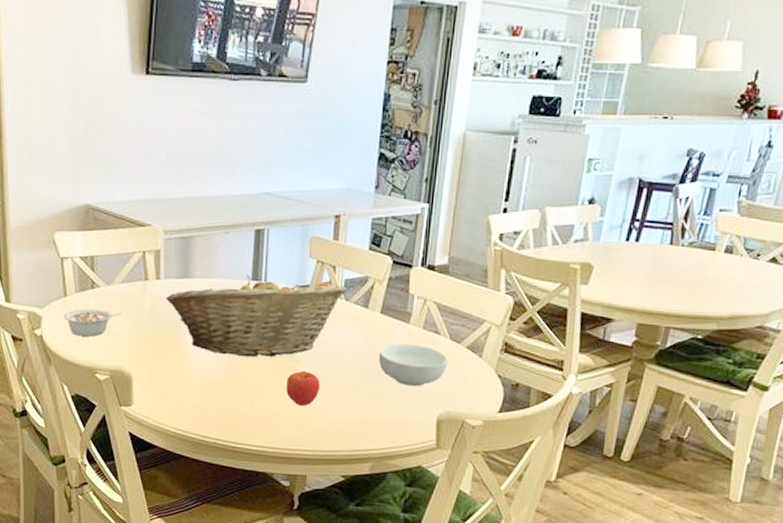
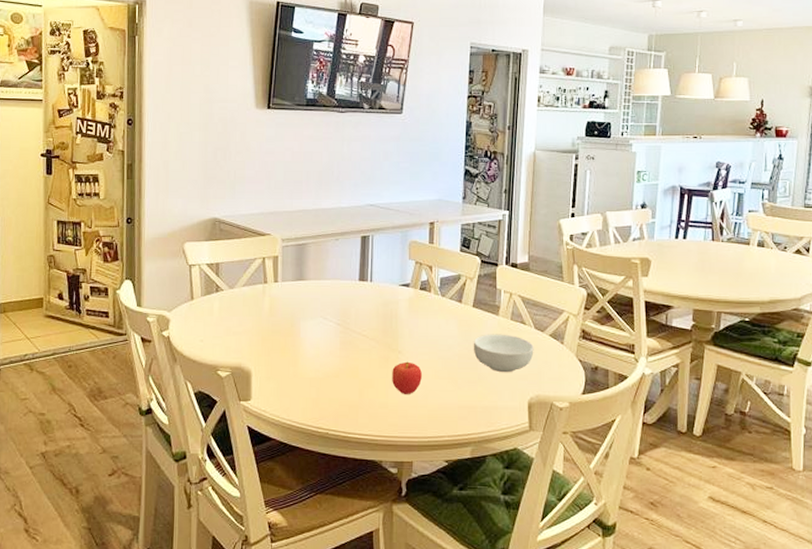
legume: present [63,308,121,337] -> none [189,310,242,336]
fruit basket: present [166,275,346,357] -> none [283,276,442,351]

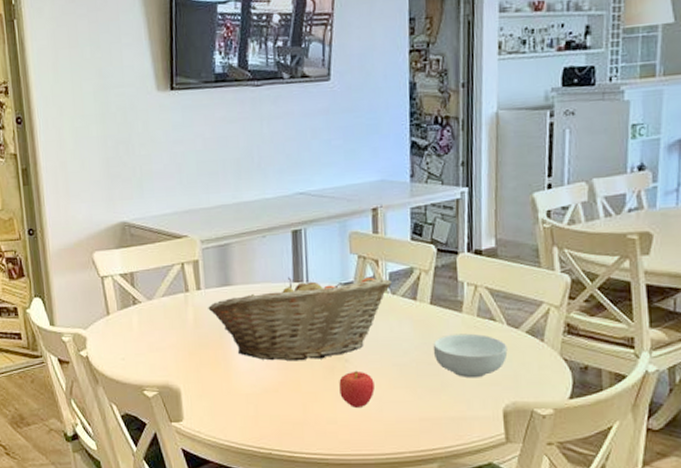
fruit basket: none [283,276,442,351] -> present [208,277,392,361]

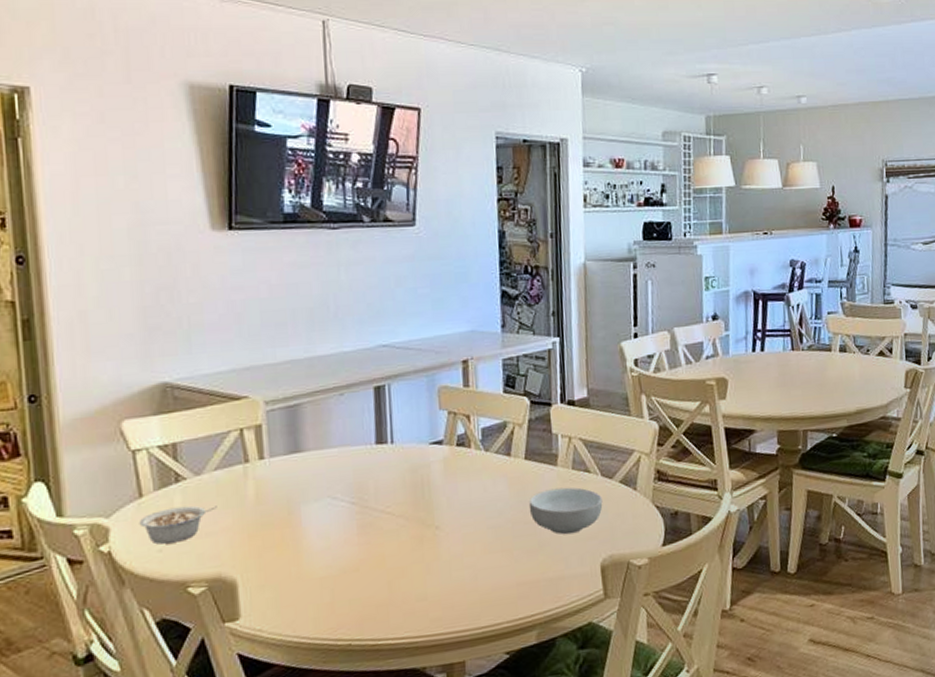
legume: none [107,324,165,354] -> present [139,505,217,544]
fruit basket: present [208,277,392,361] -> none [273,434,485,536]
apple: present [339,370,375,407] -> none [429,538,468,580]

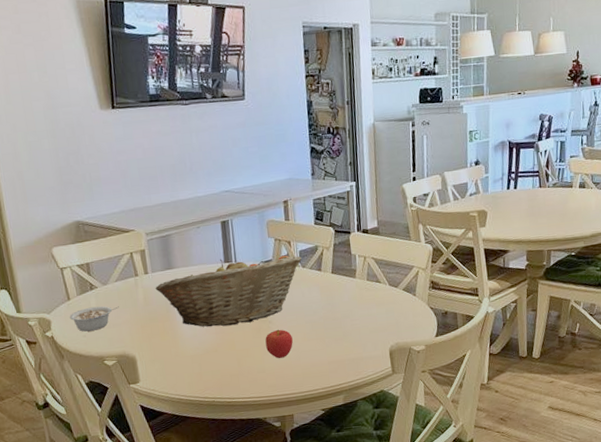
fruit basket: none [273,434,485,536] -> present [155,255,302,327]
apple: none [429,538,468,580] -> present [265,329,293,358]
cereal bowl: present [528,487,603,535] -> none [335,293,391,328]

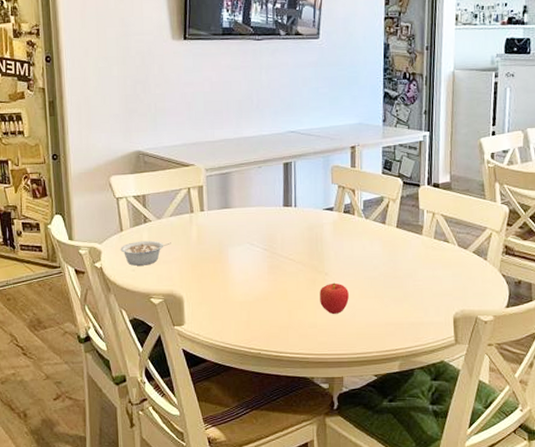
fruit basket: present [155,255,302,327] -> none [210,202,365,274]

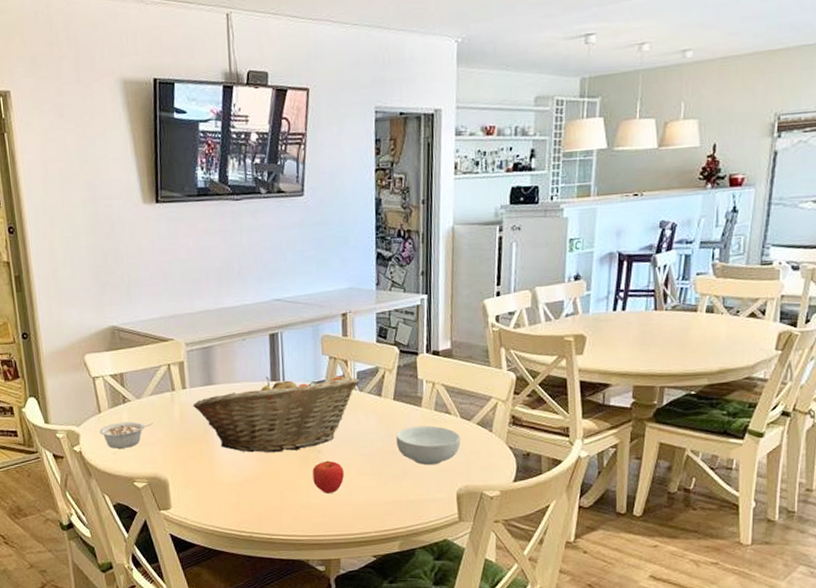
fruit basket: none [210,202,365,274] -> present [193,376,359,453]
cereal bowl: none [398,252,458,290] -> present [395,425,461,466]

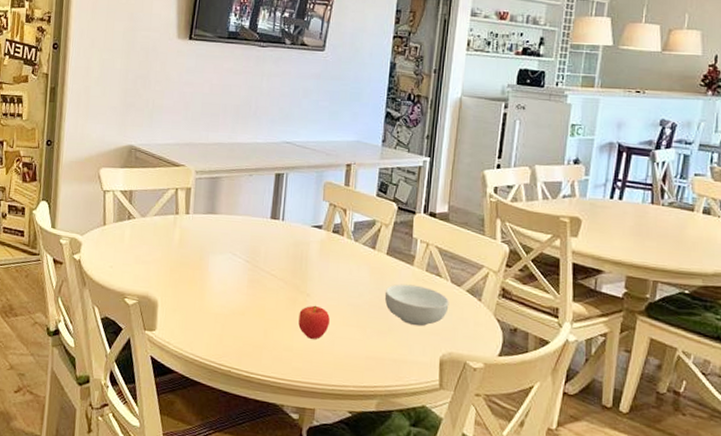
legume: present [99,421,153,449] -> none [100,237,153,263]
fruit basket: present [193,376,359,453] -> none [193,214,356,291]

